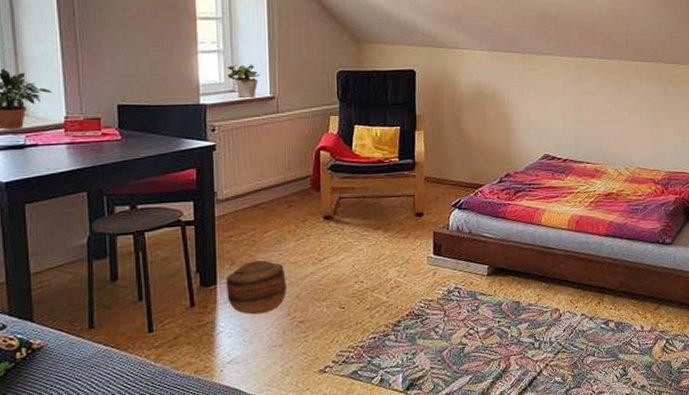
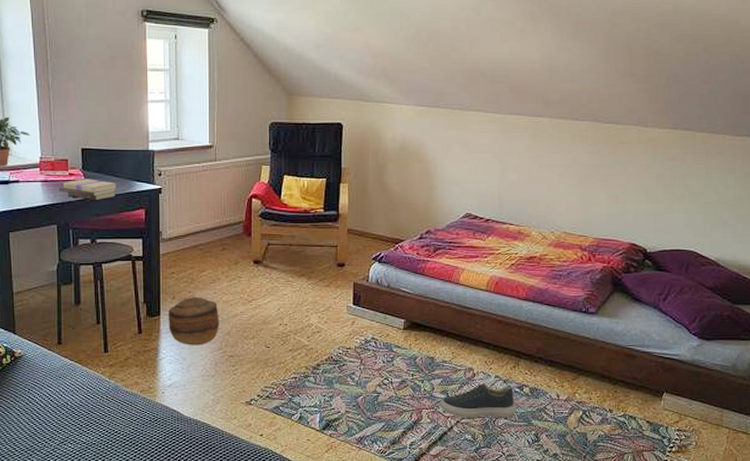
books: none [89,138,161,163] -> present [59,179,116,201]
potted plant: present [226,64,260,98] -> none [172,114,201,145]
shoe: none [527,322,603,361] -> present [439,383,516,418]

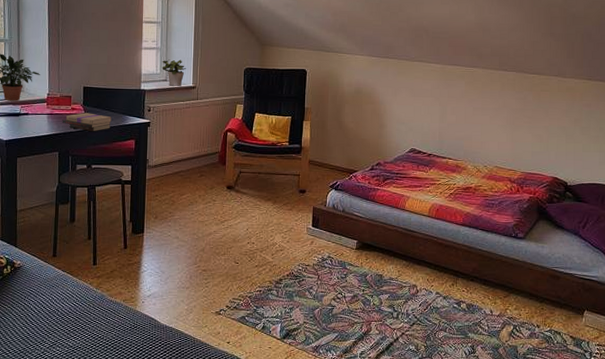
basket: present [168,297,219,346] -> none [150,217,195,260]
potted plant: none [172,114,201,145] -> present [162,59,186,86]
shoe: present [439,383,516,418] -> none [387,299,454,331]

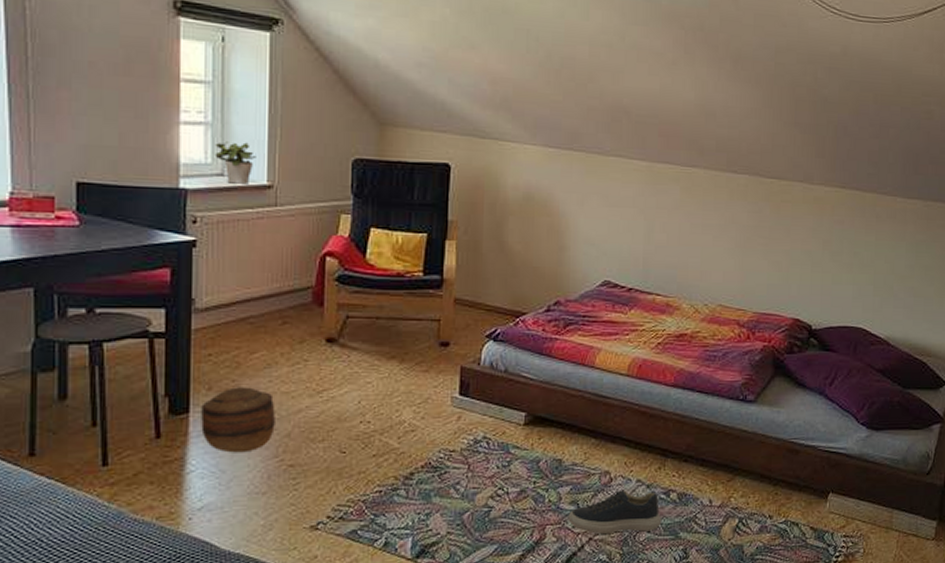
books: present [62,113,112,132] -> none [38,224,129,256]
basket: none [150,217,195,260] -> present [201,387,275,453]
shoe: none [387,299,454,331] -> present [568,490,661,534]

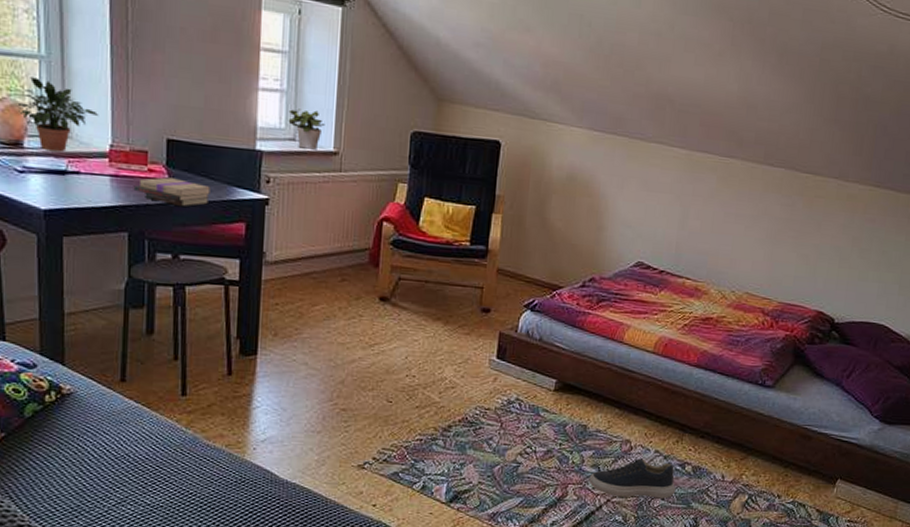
books: none [38,224,129,256] -> present [133,177,210,207]
basket: present [201,387,275,453] -> none [267,335,332,395]

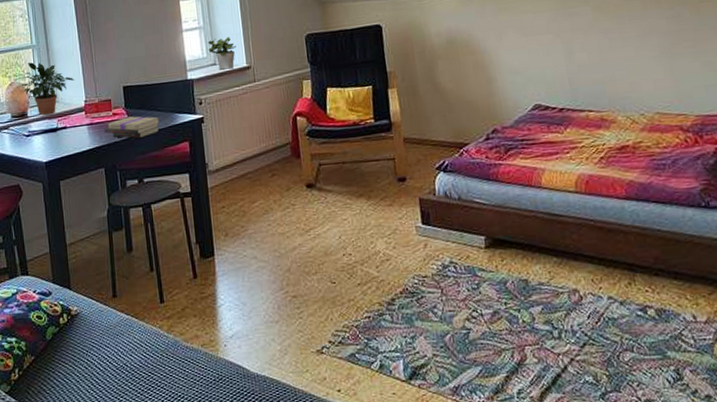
shoe: present [589,458,675,499] -> none [544,307,644,354]

